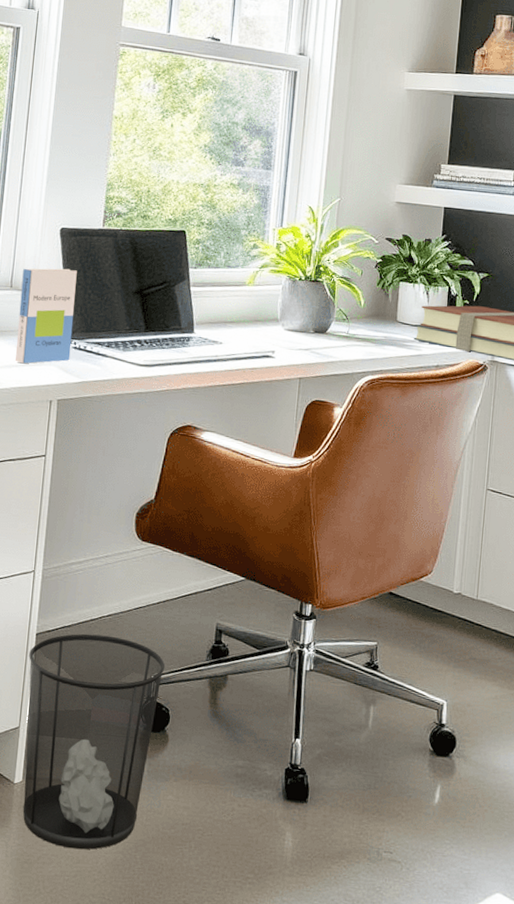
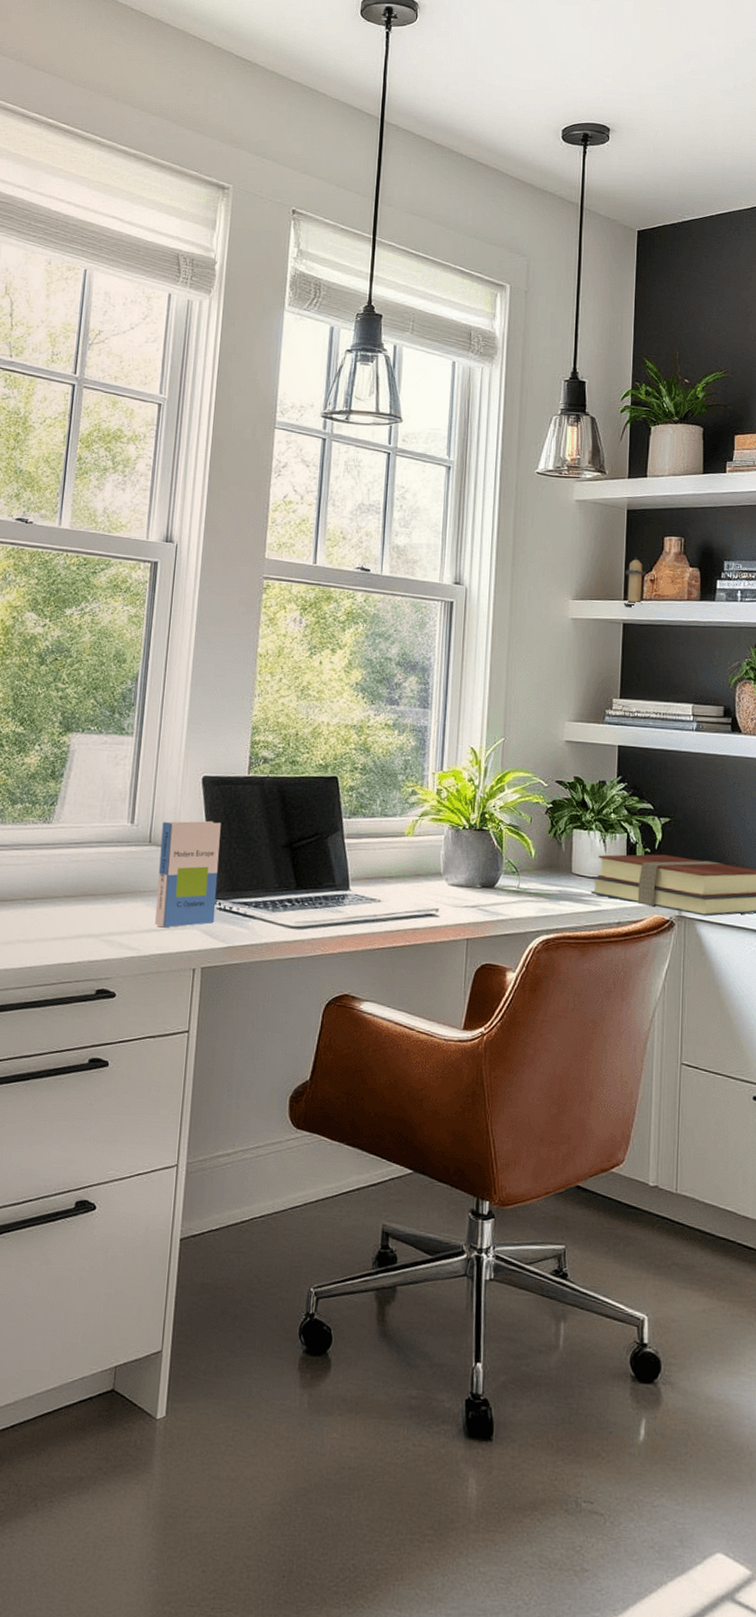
waste bin: present [23,633,166,850] -> none [166,1238,326,1501]
candle: none [455,33,478,81] -> present [623,557,646,608]

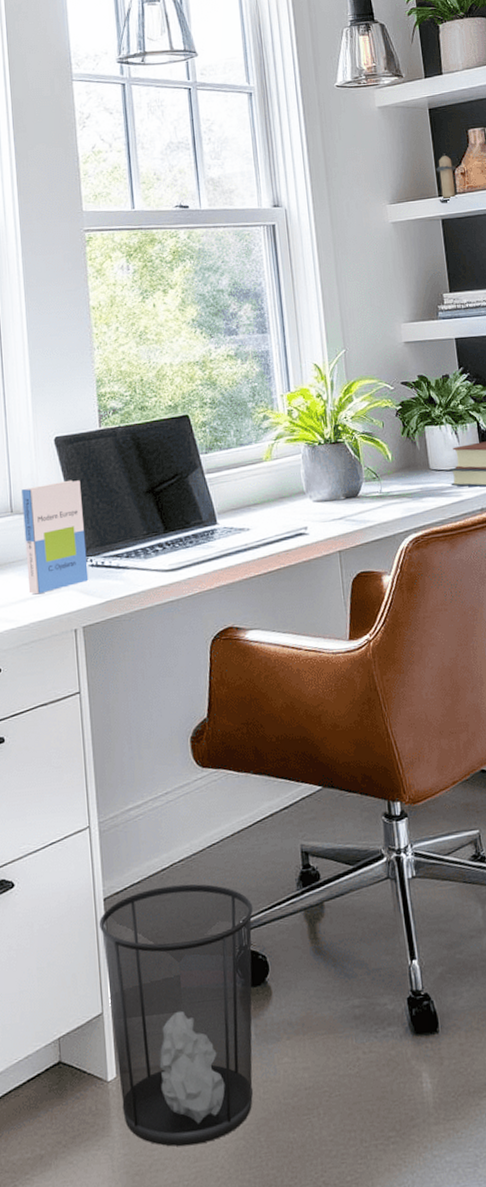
waste bin: none [166,1238,326,1501] -> present [99,884,254,1147]

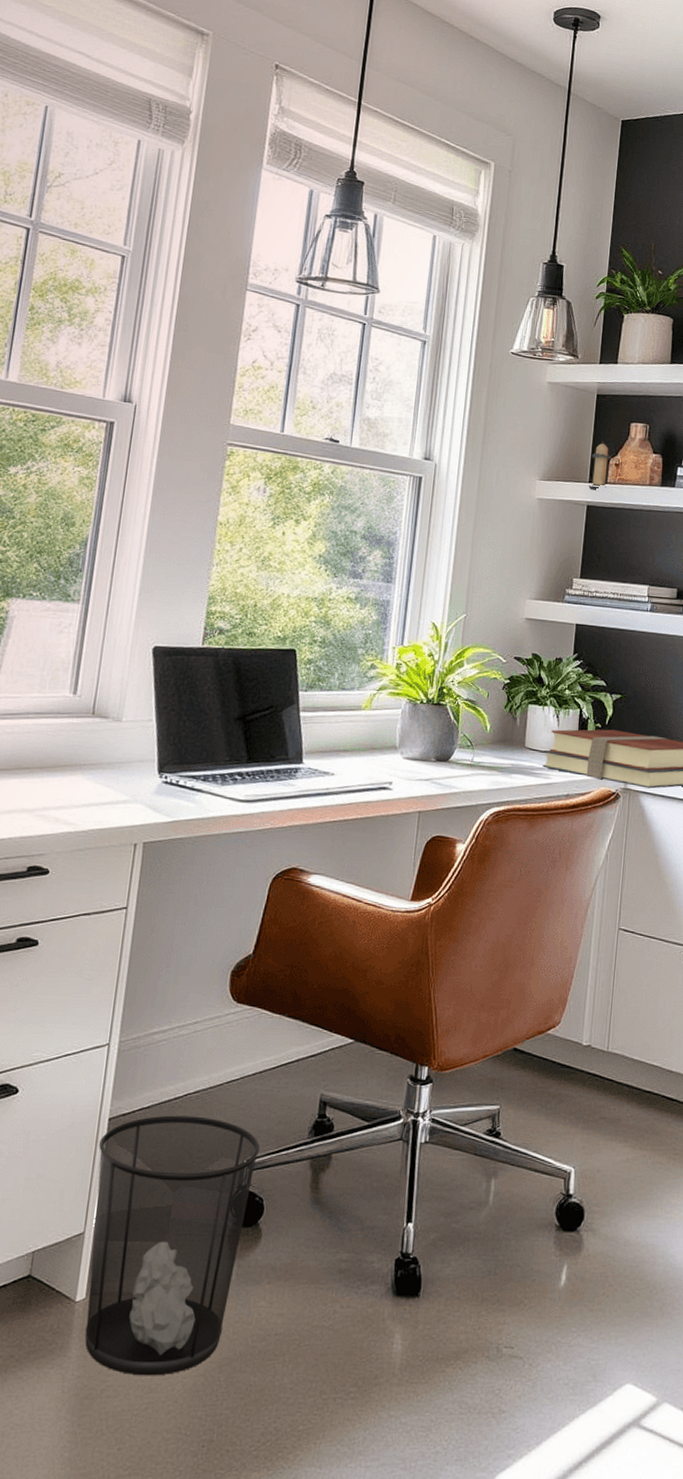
book: present [21,480,89,595] -> none [95,692,171,802]

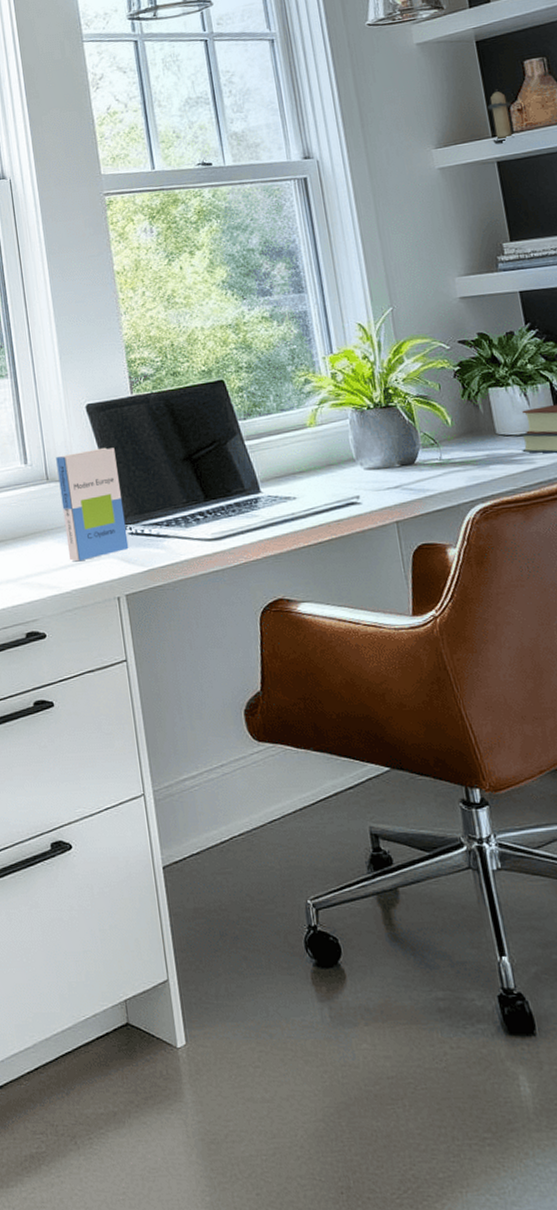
waste bin: present [85,1115,261,1376] -> none [159,858,331,1121]
book: none [95,692,171,802] -> present [56,447,129,562]

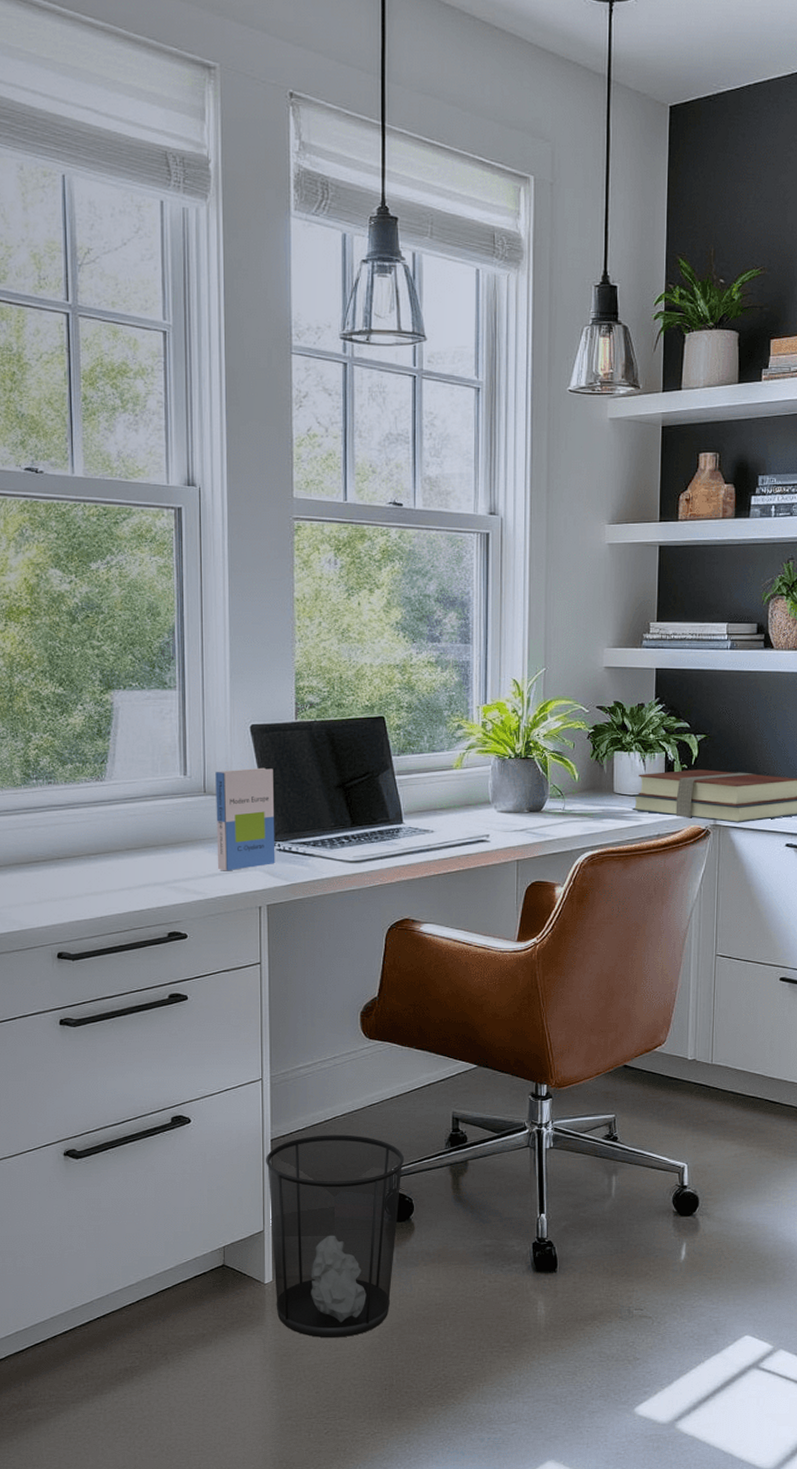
waste bin: none [159,858,331,1121] -> present [266,1134,405,1338]
candle: present [486,89,515,145] -> none [659,476,682,529]

